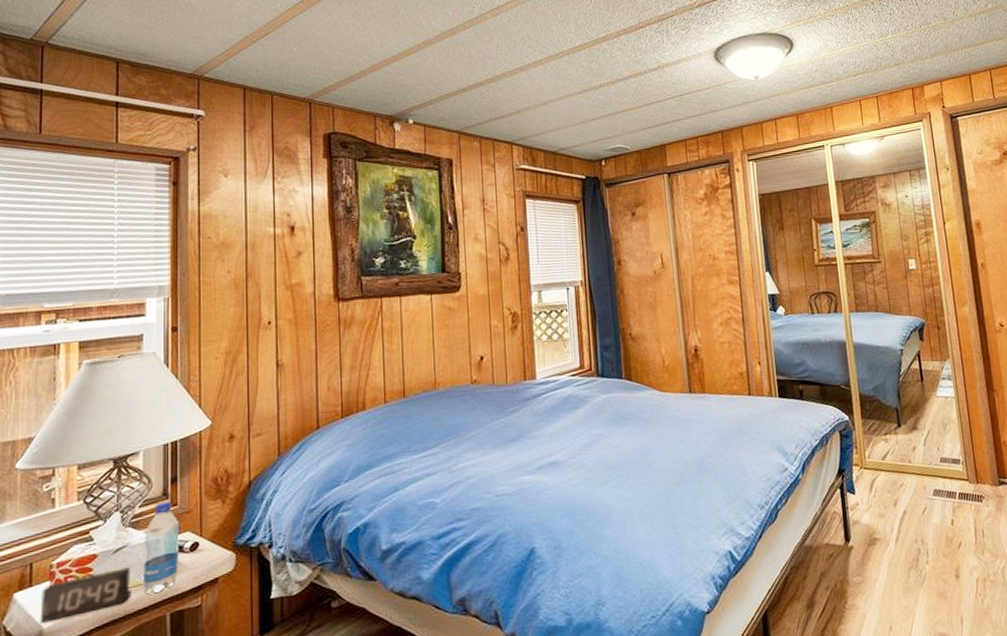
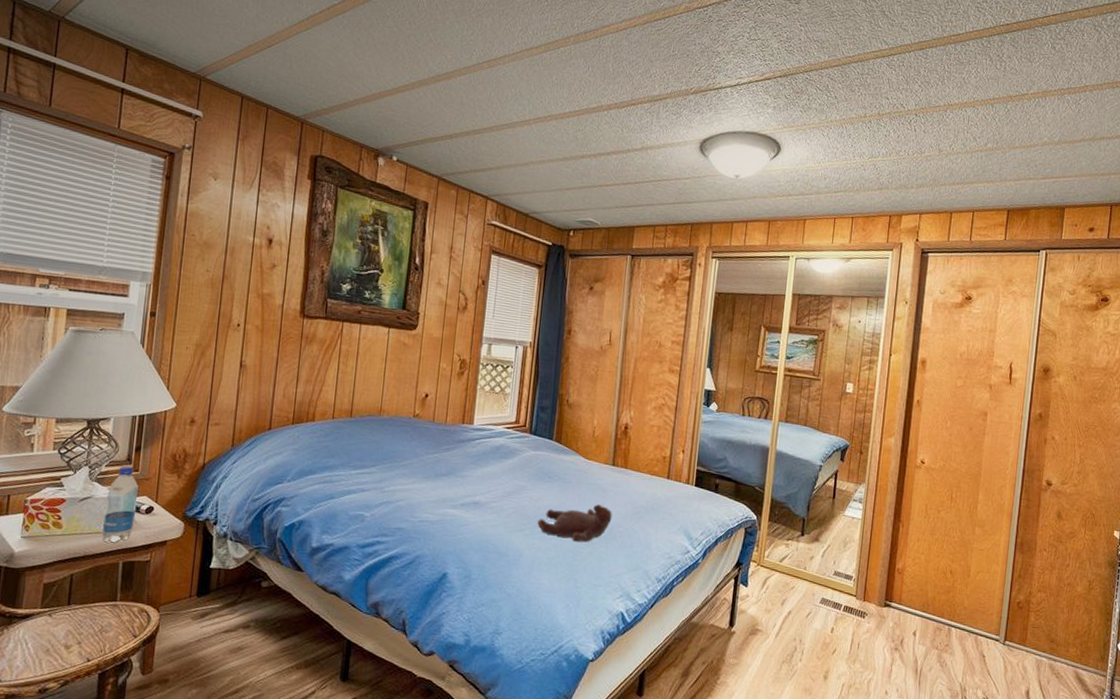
alarm clock: present [39,567,131,623] -> none [12,515,93,548]
stuffed animal: none [622,437,700,484] -> present [537,504,612,543]

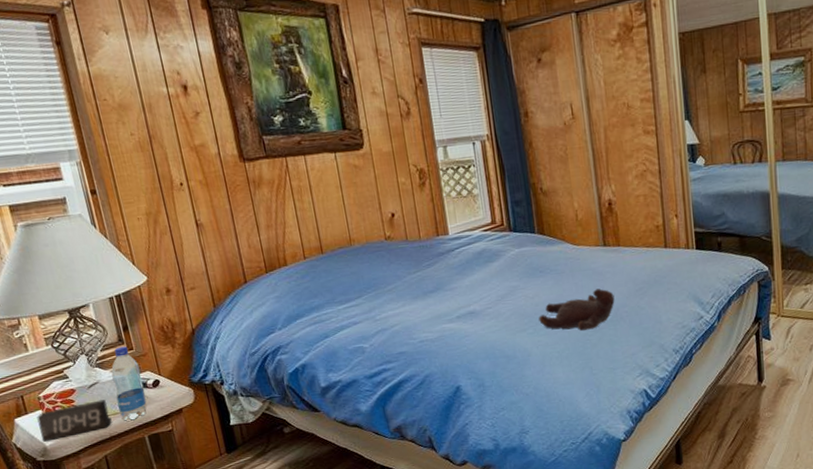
alarm clock: none [12,515,93,548] -> present [36,400,112,442]

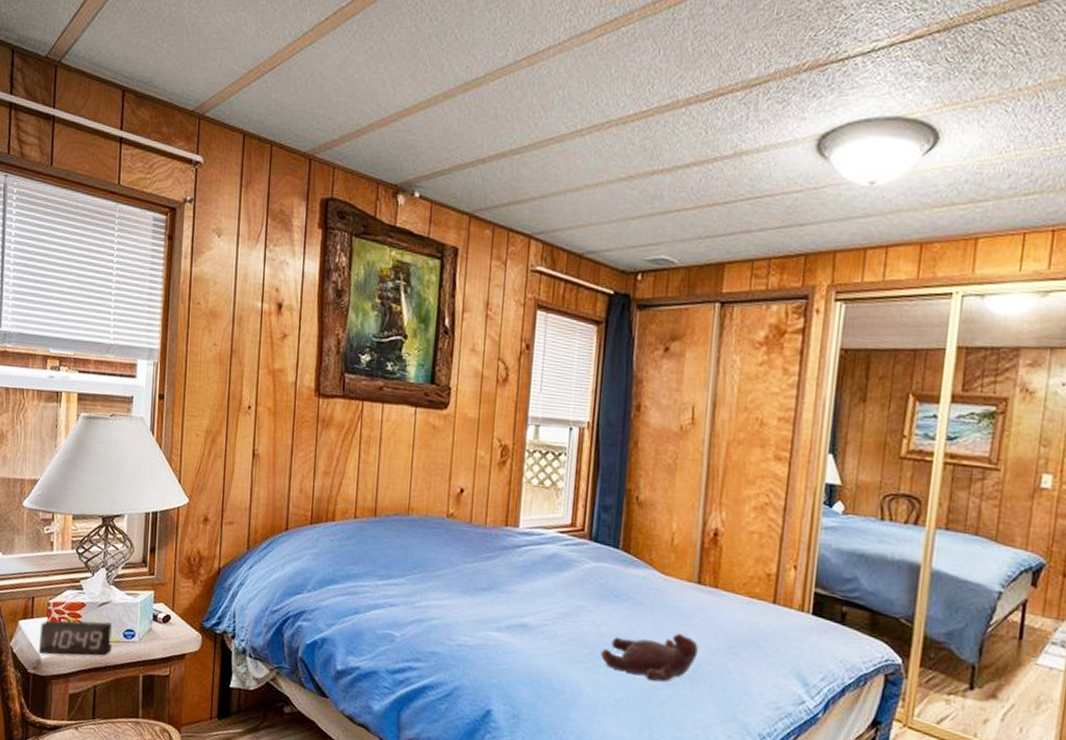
bottle: present [110,346,148,421] -> none [122,568,155,654]

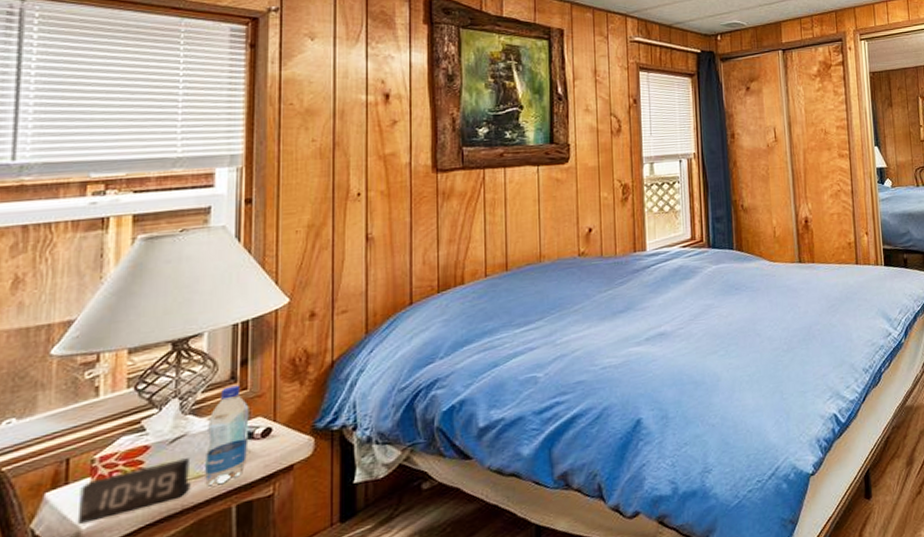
bottle: none [122,568,155,654] -> present [205,385,249,485]
stuffed animal: present [601,633,698,683] -> none [731,306,808,351]

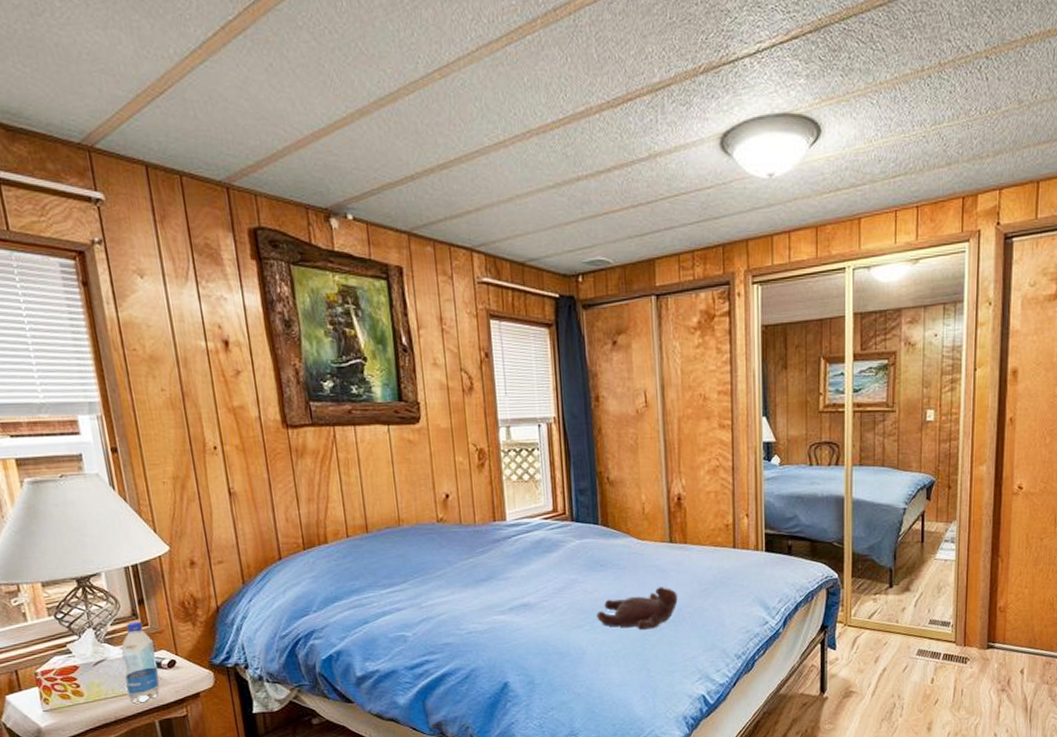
alarm clock: present [77,458,191,524] -> none [32,679,119,723]
stuffed animal: none [731,306,808,351] -> present [596,587,678,630]

